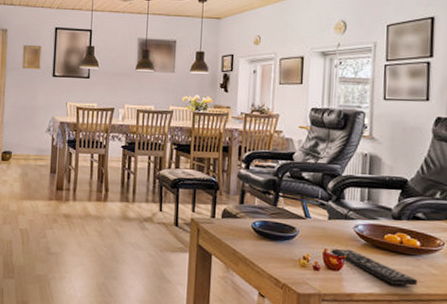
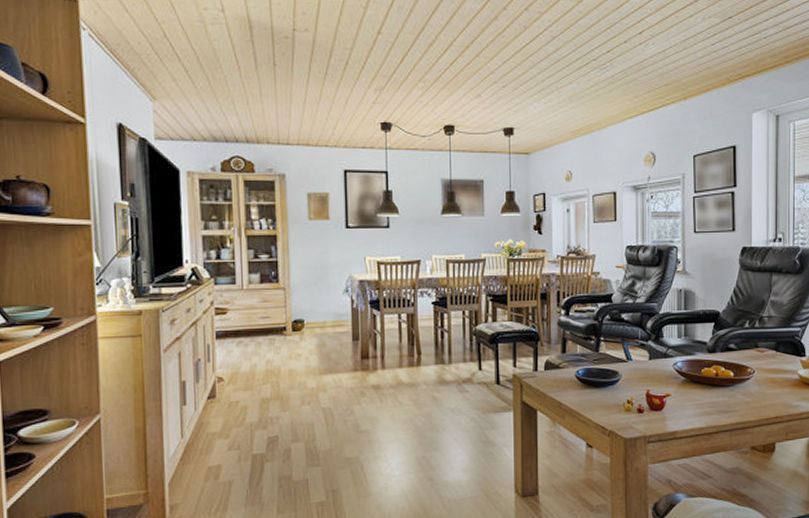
remote control: present [331,248,418,286] -> none [653,387,733,417]

